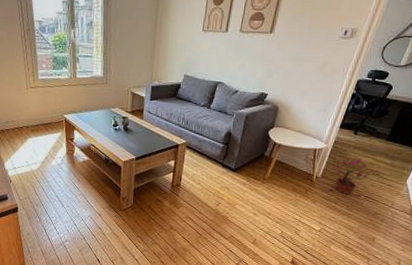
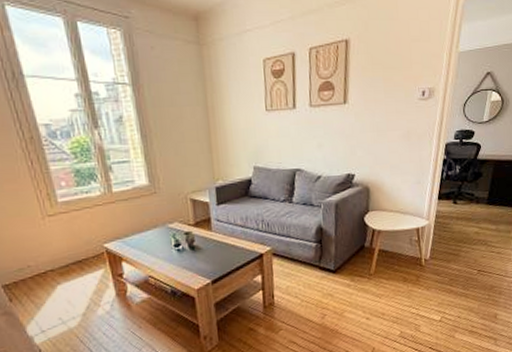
potted plant: present [329,159,369,197] -> none [440,230,477,273]

